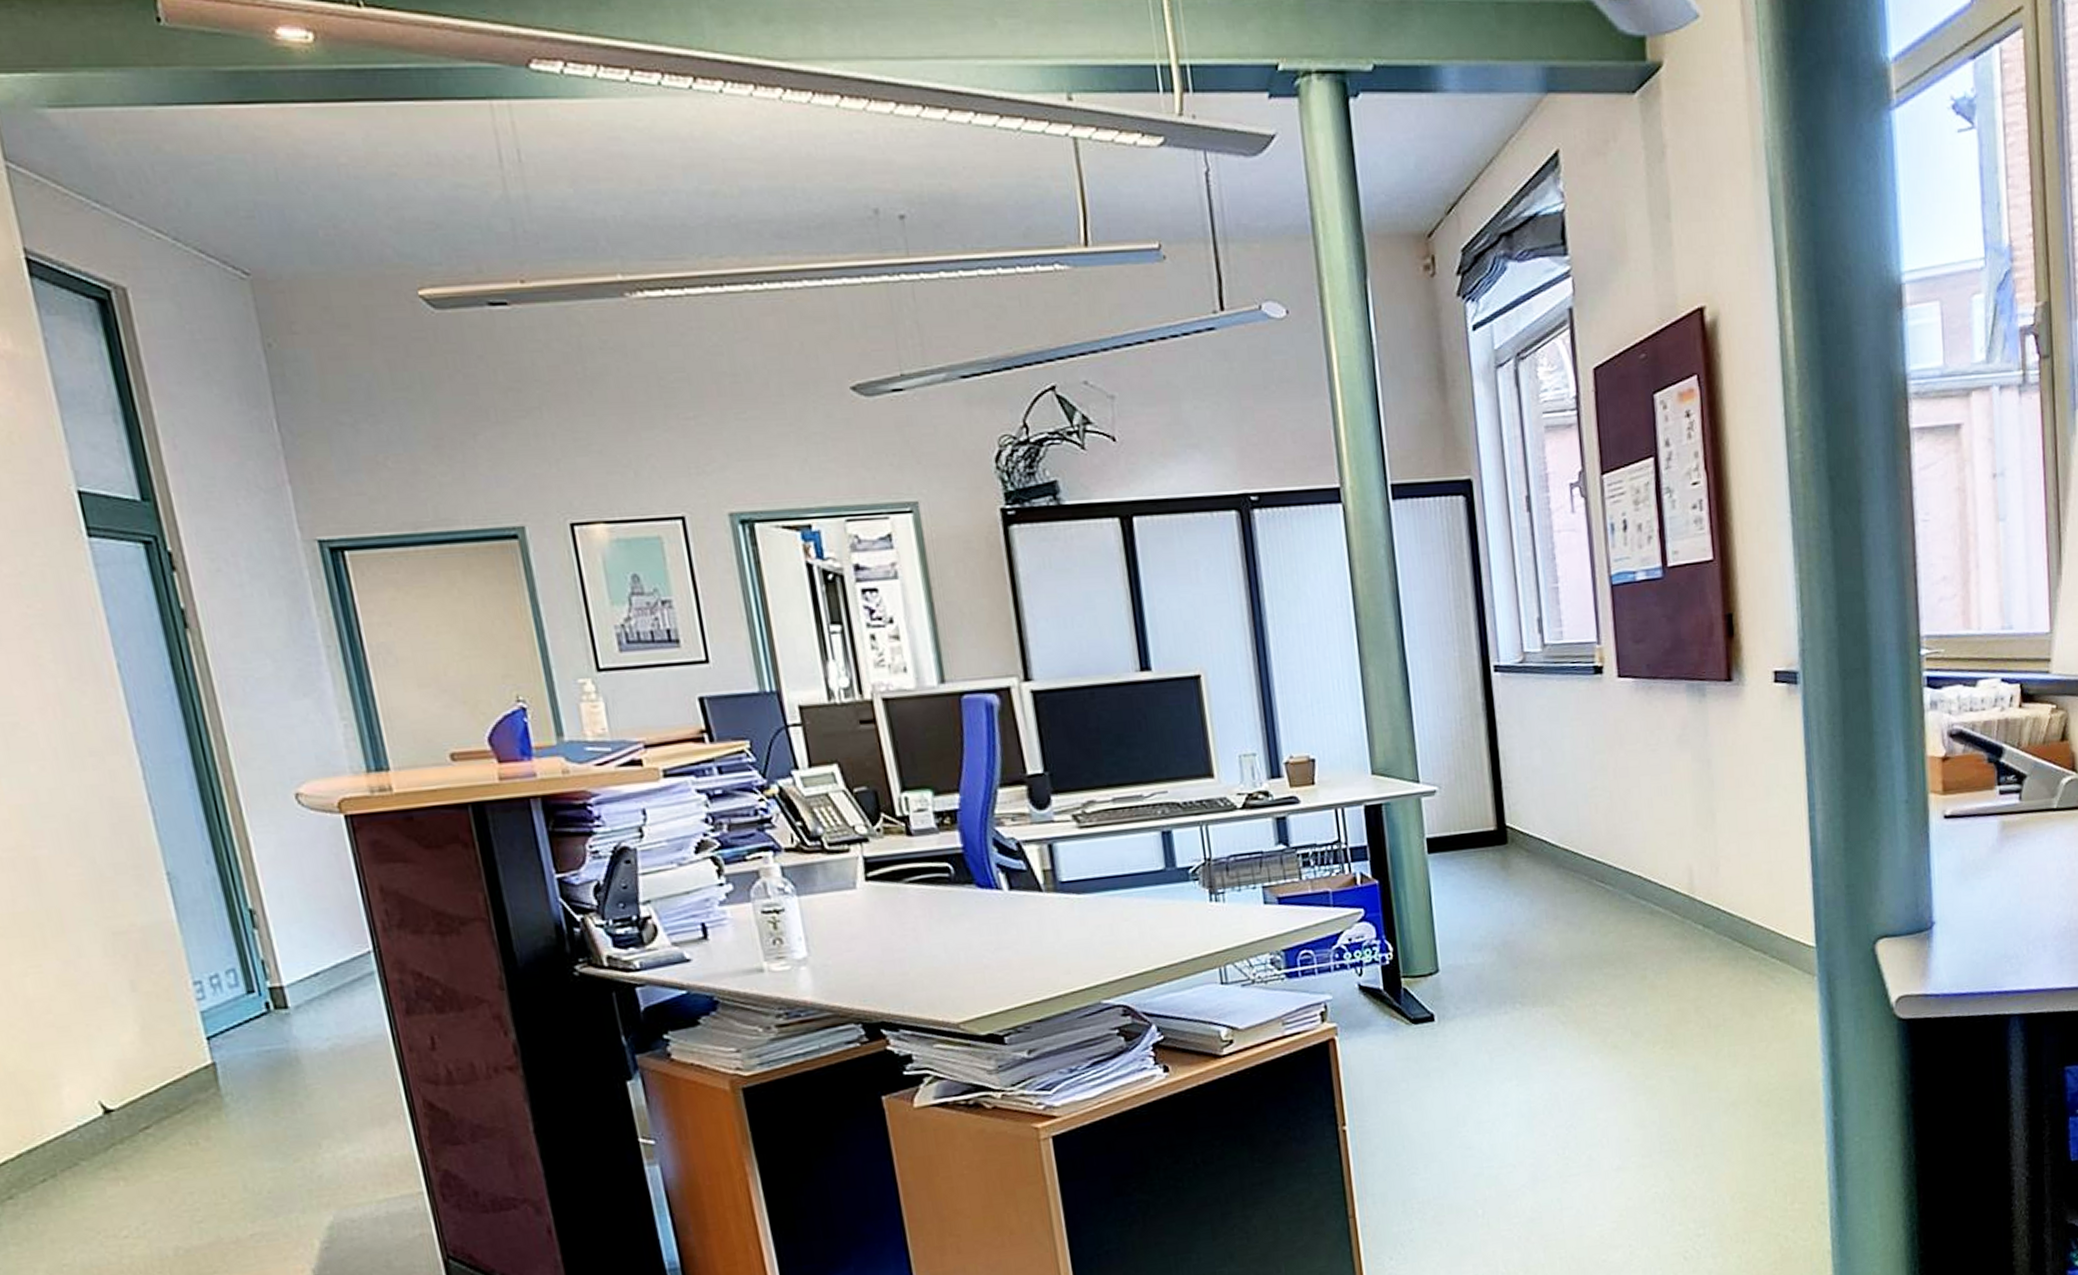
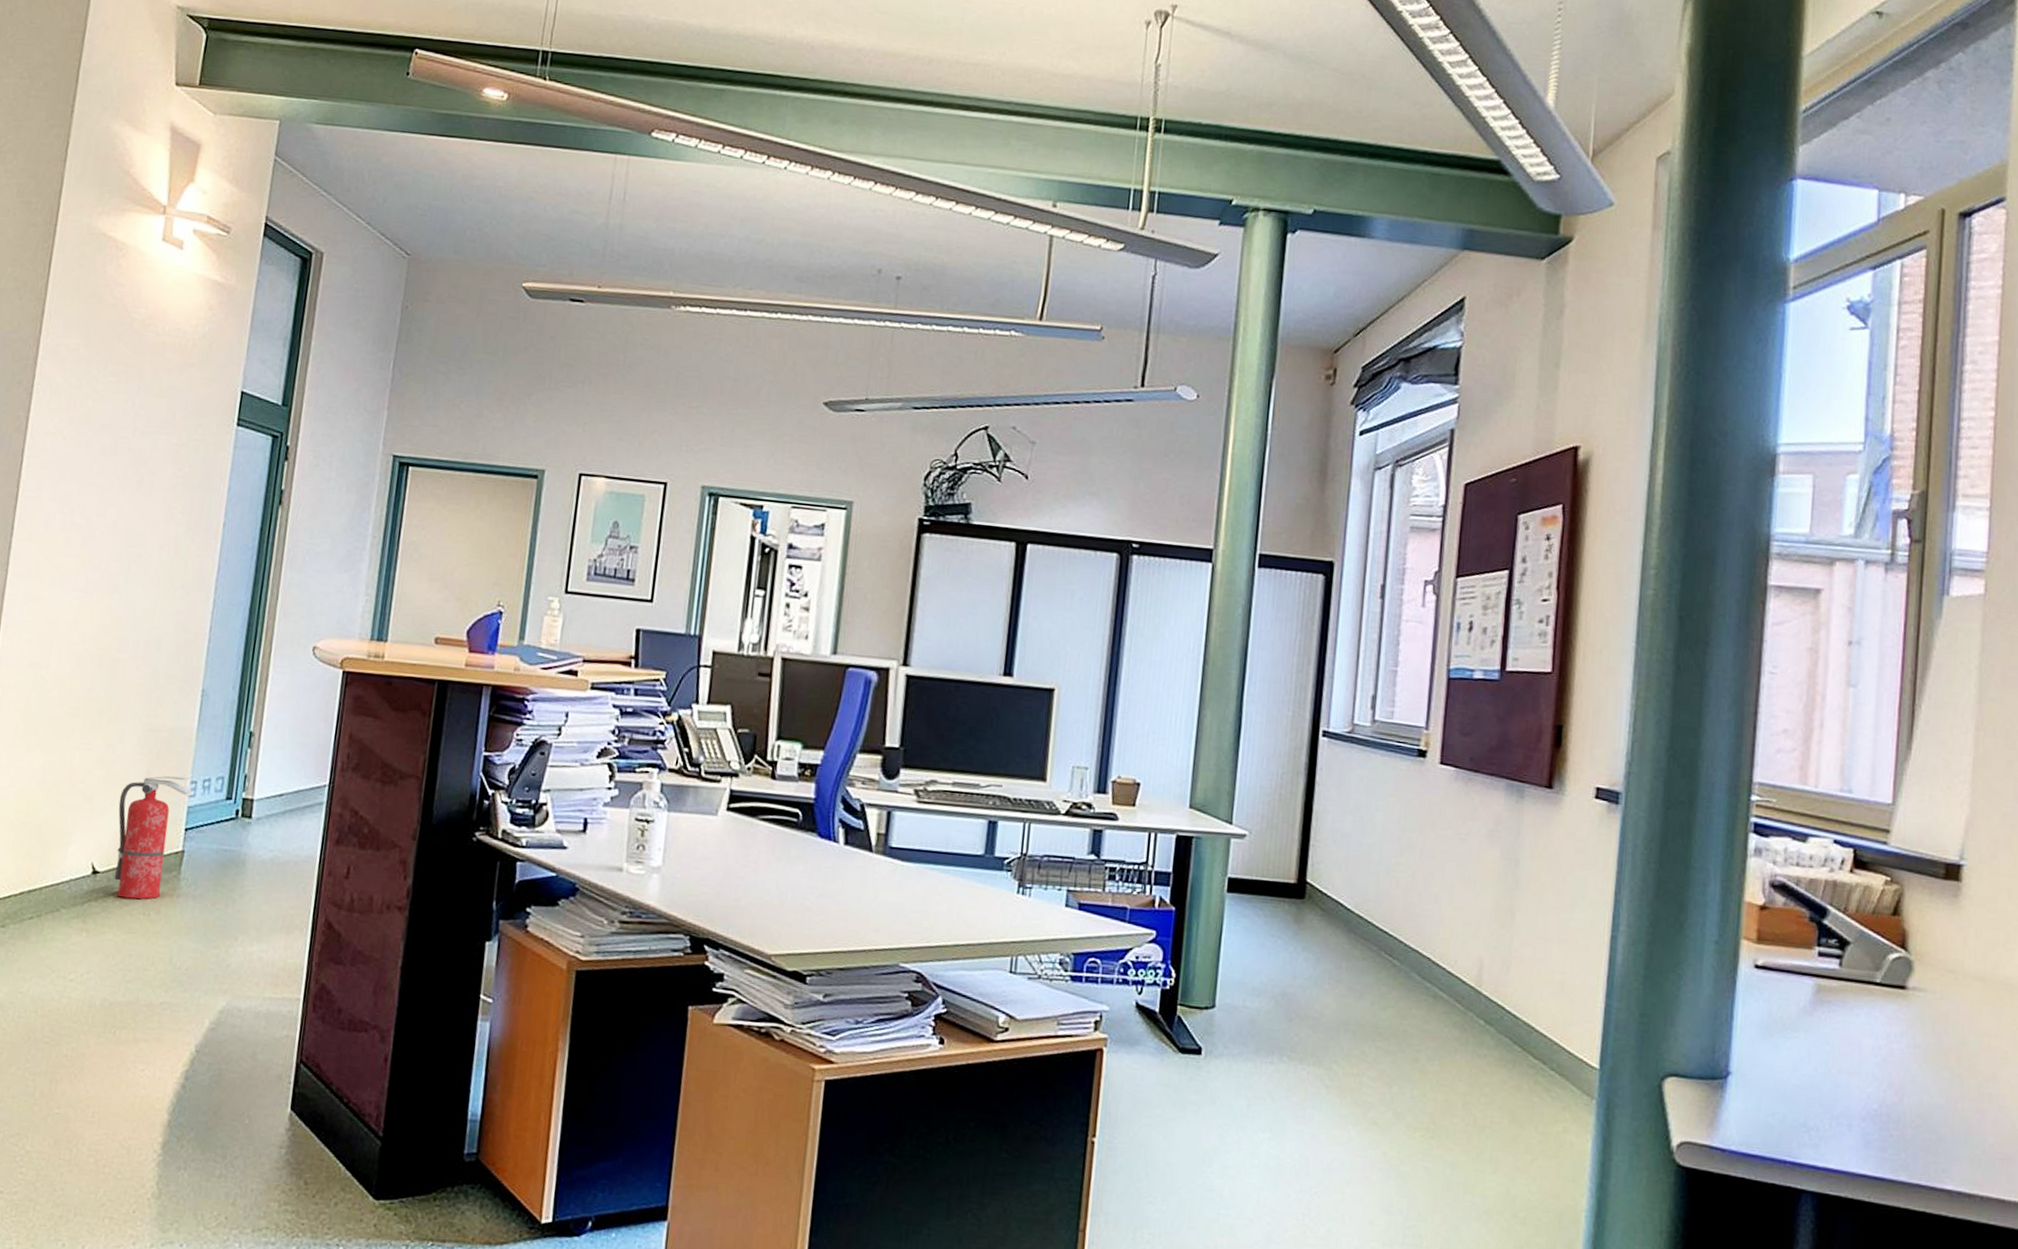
fire extinguisher: none [104,978,204,1133] -> present [114,775,192,900]

